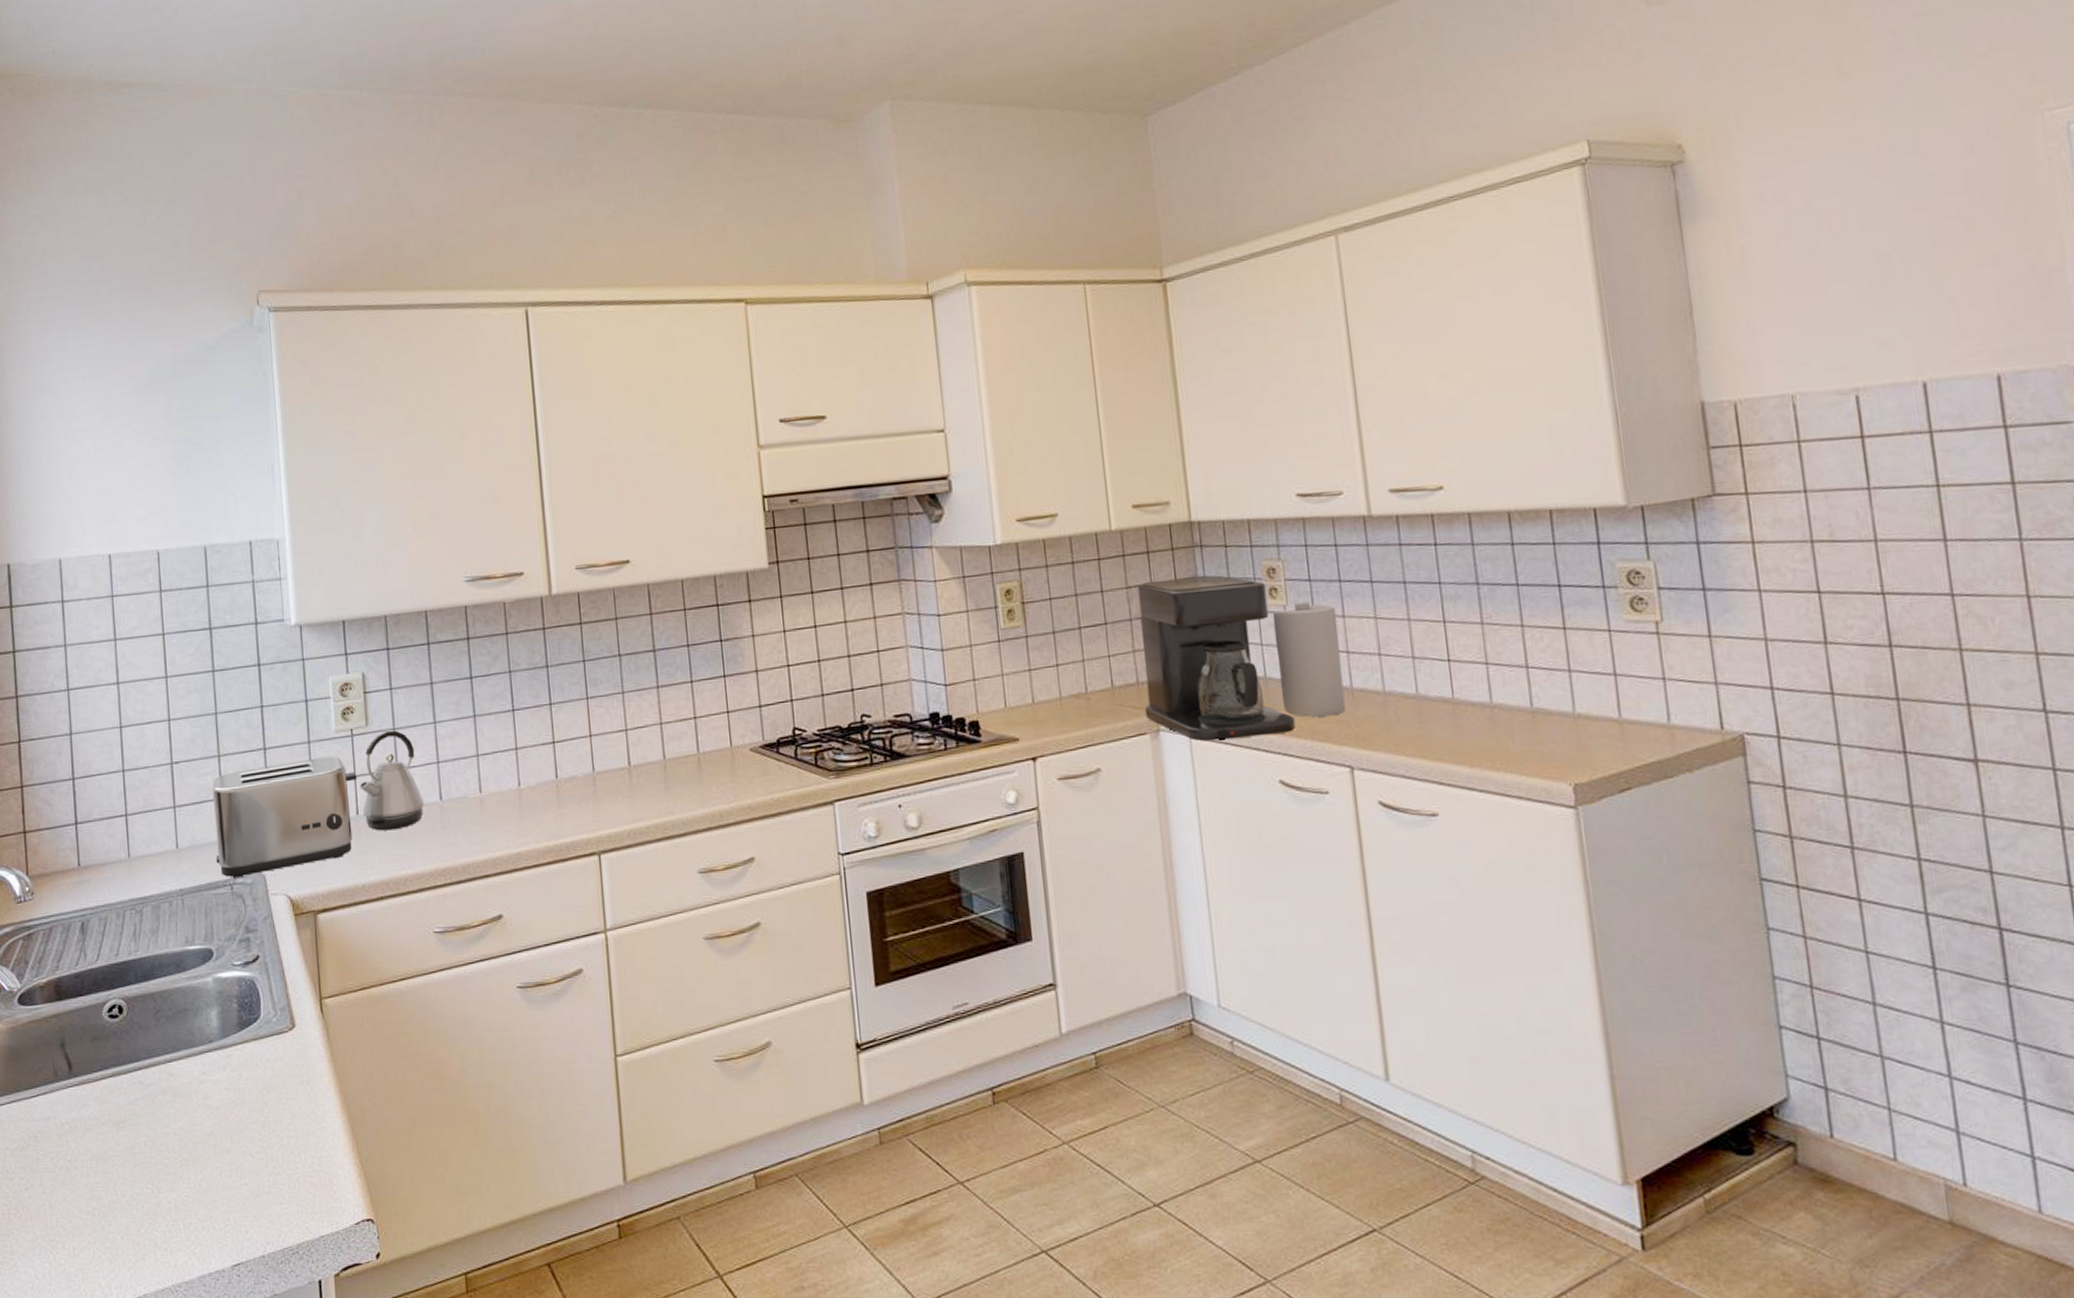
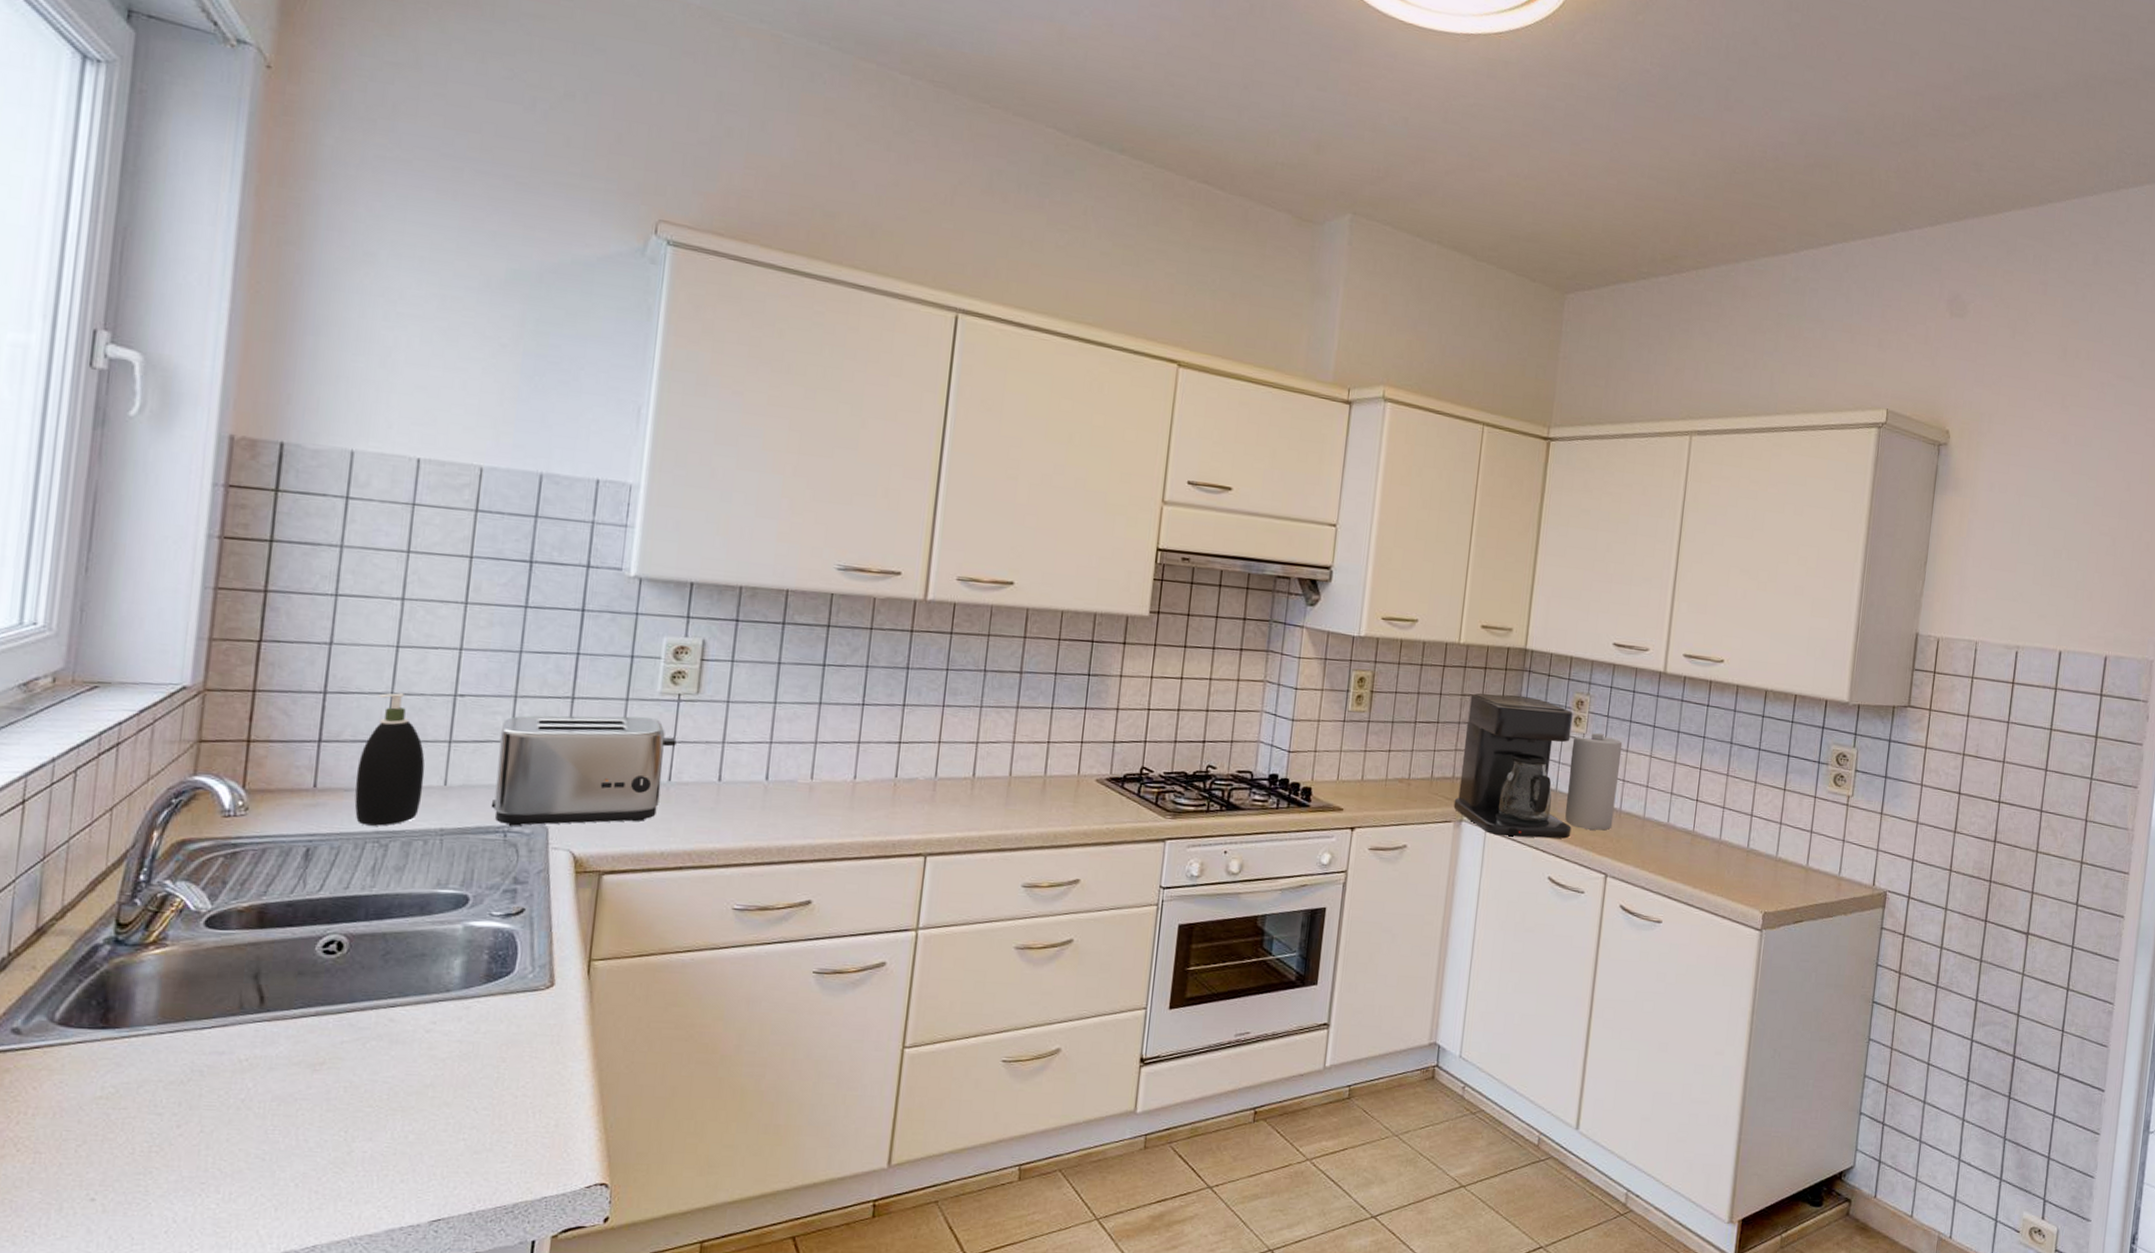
soap dispenser: none [107,769,161,895] -> present [354,693,425,826]
kettle: present [359,730,425,831] -> none [675,702,749,803]

